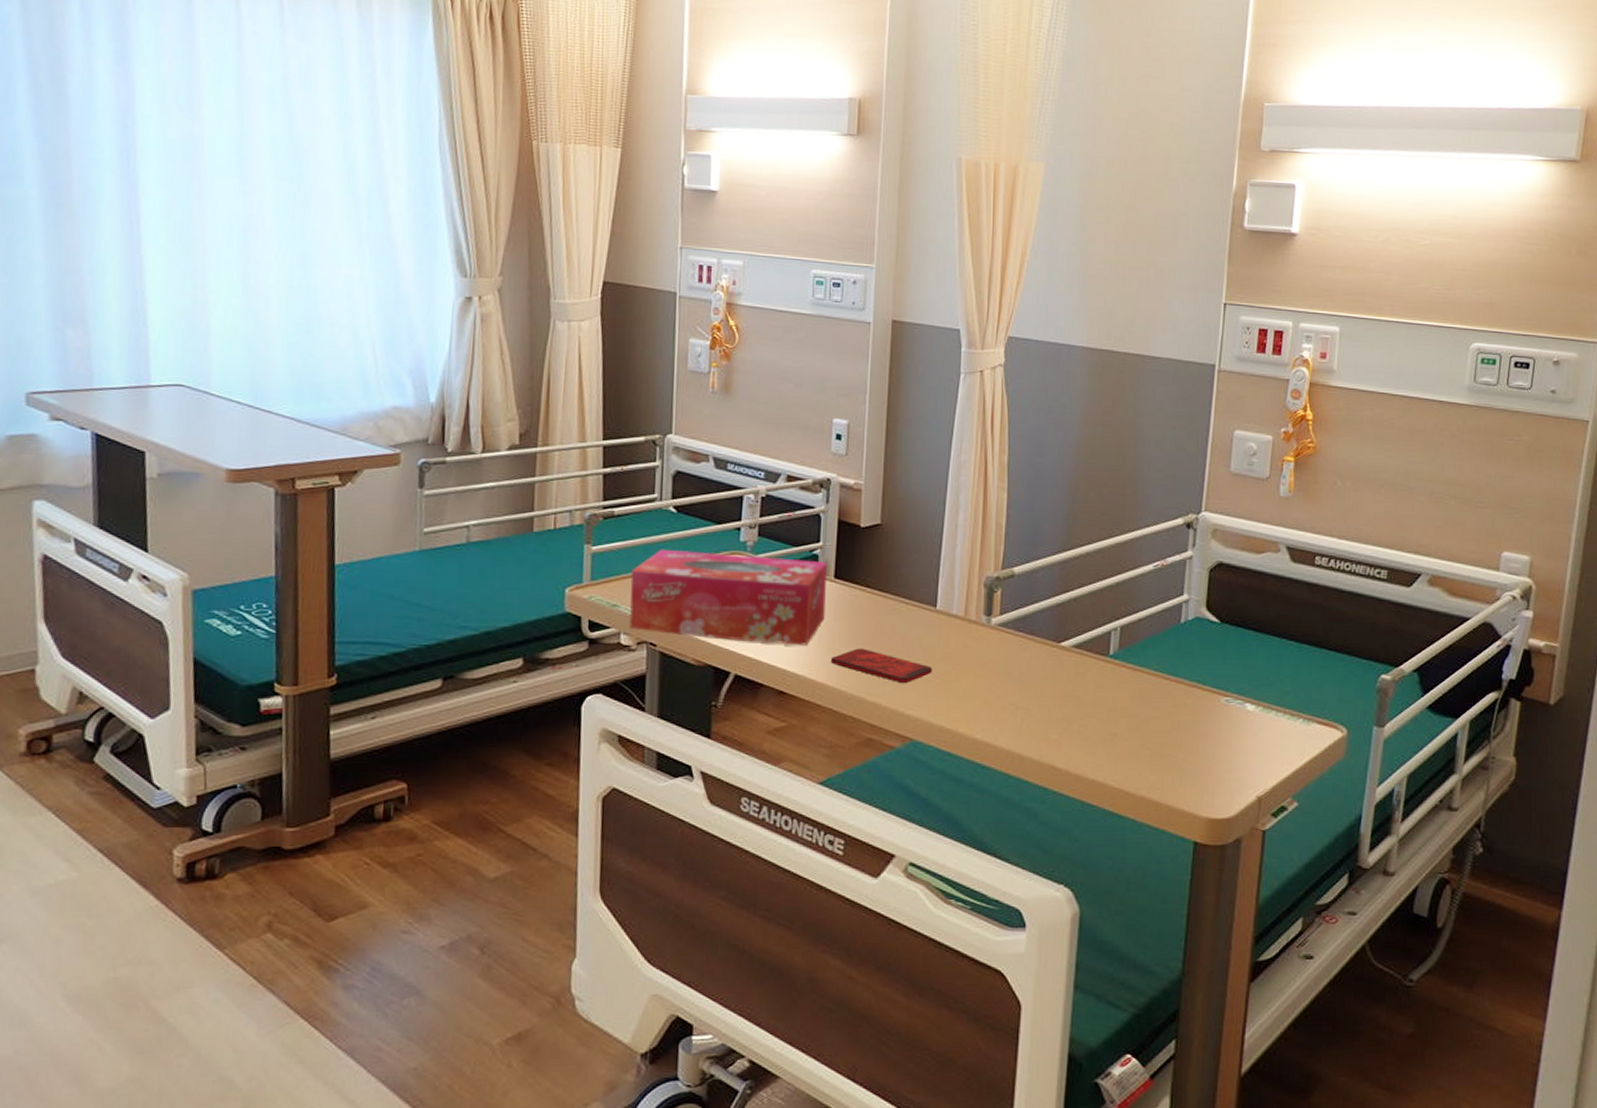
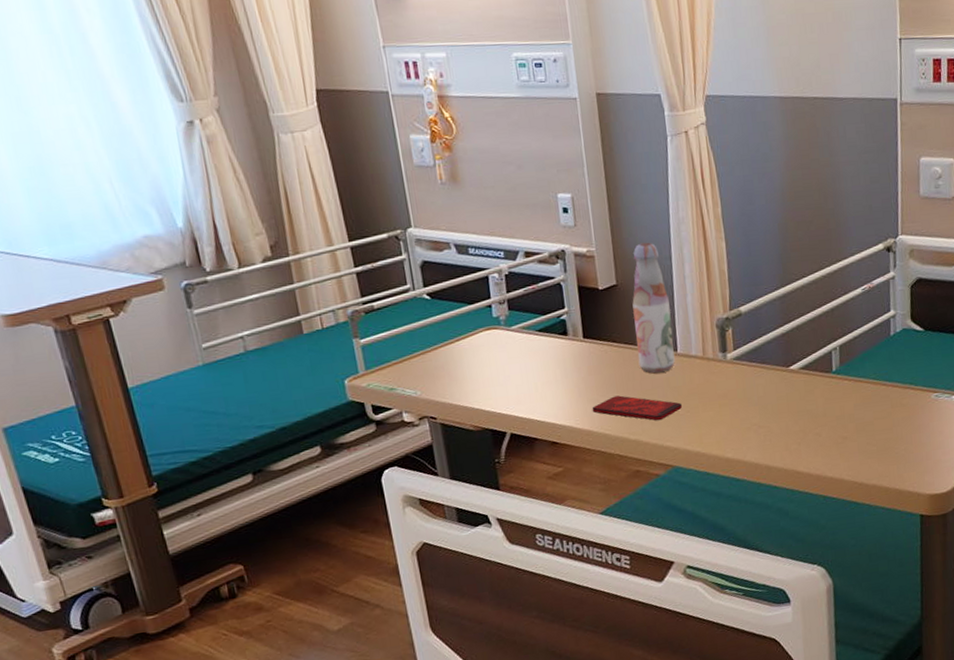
tissue box: present [629,549,827,646] -> none [400,325,581,407]
bottle: none [891,482,936,628] -> present [632,242,675,373]

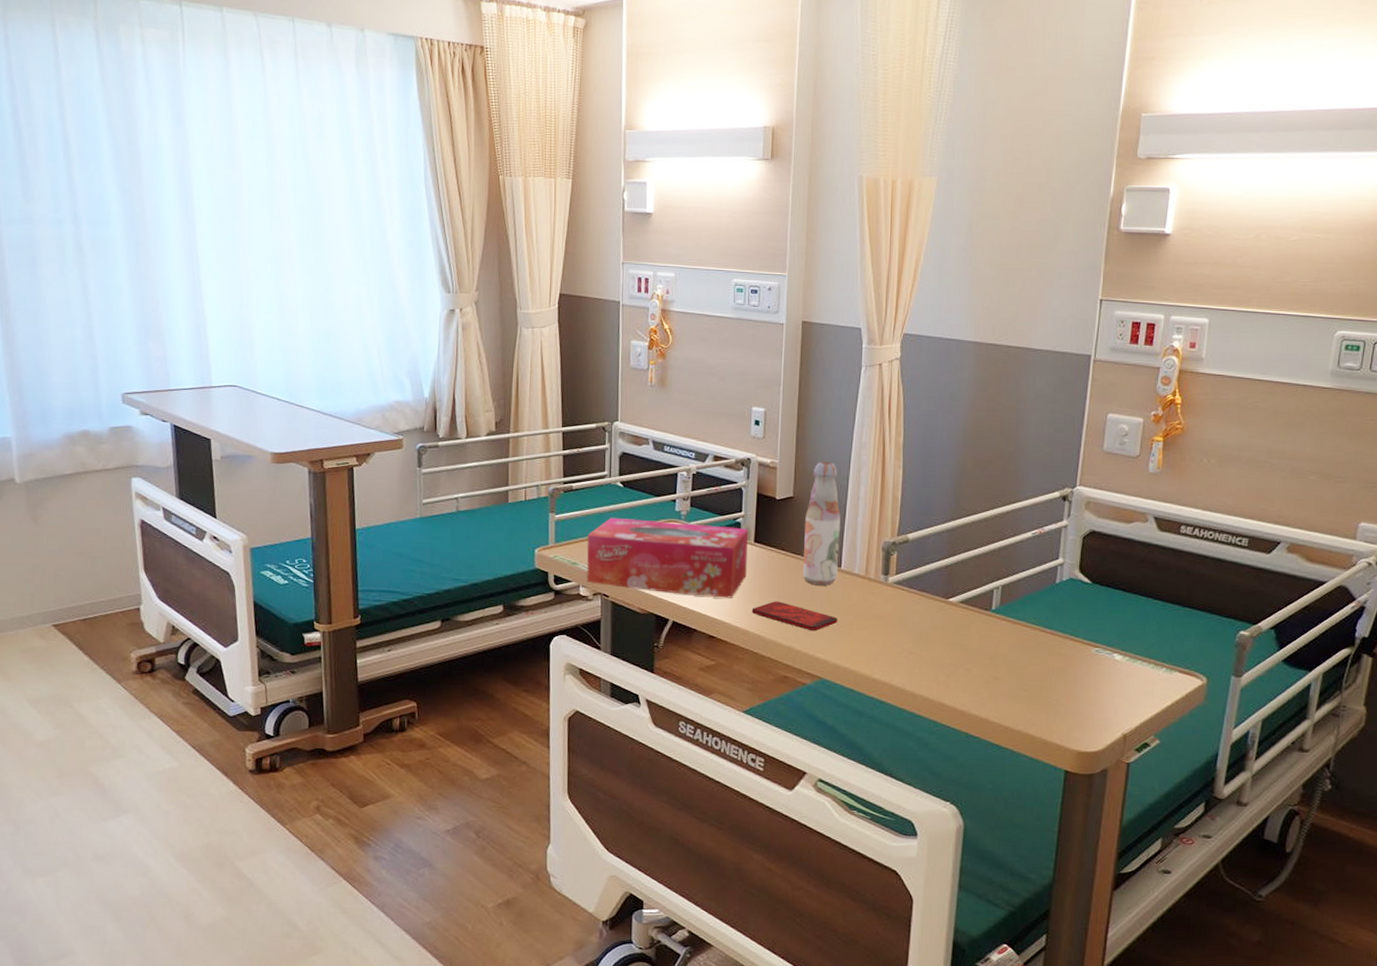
tissue box: none [400,325,581,407] -> present [587,517,748,598]

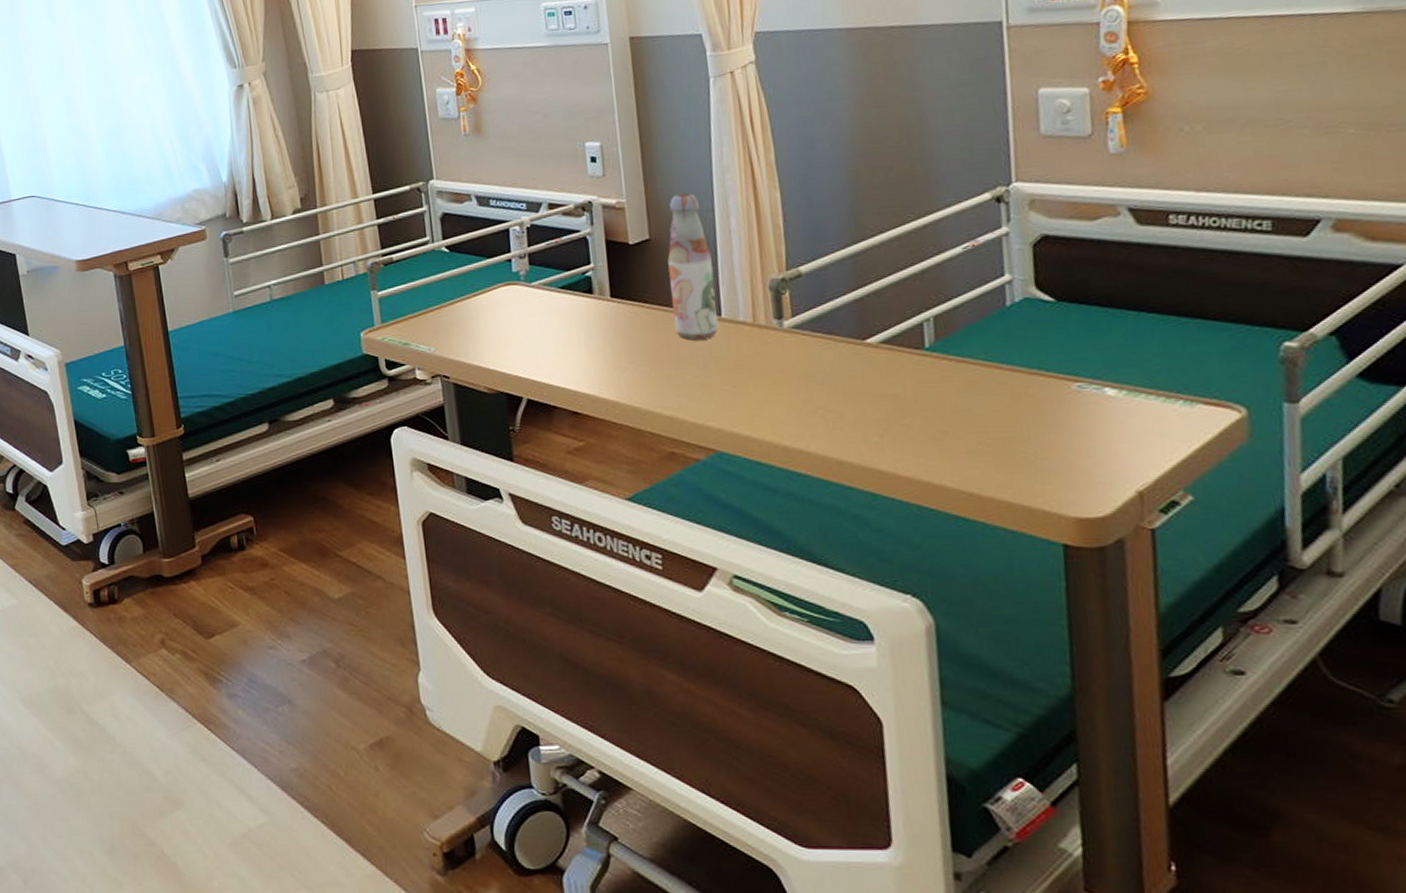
tissue box: present [587,517,748,598] -> none [416,282,607,367]
smartphone: present [751,601,837,632] -> none [619,363,727,396]

